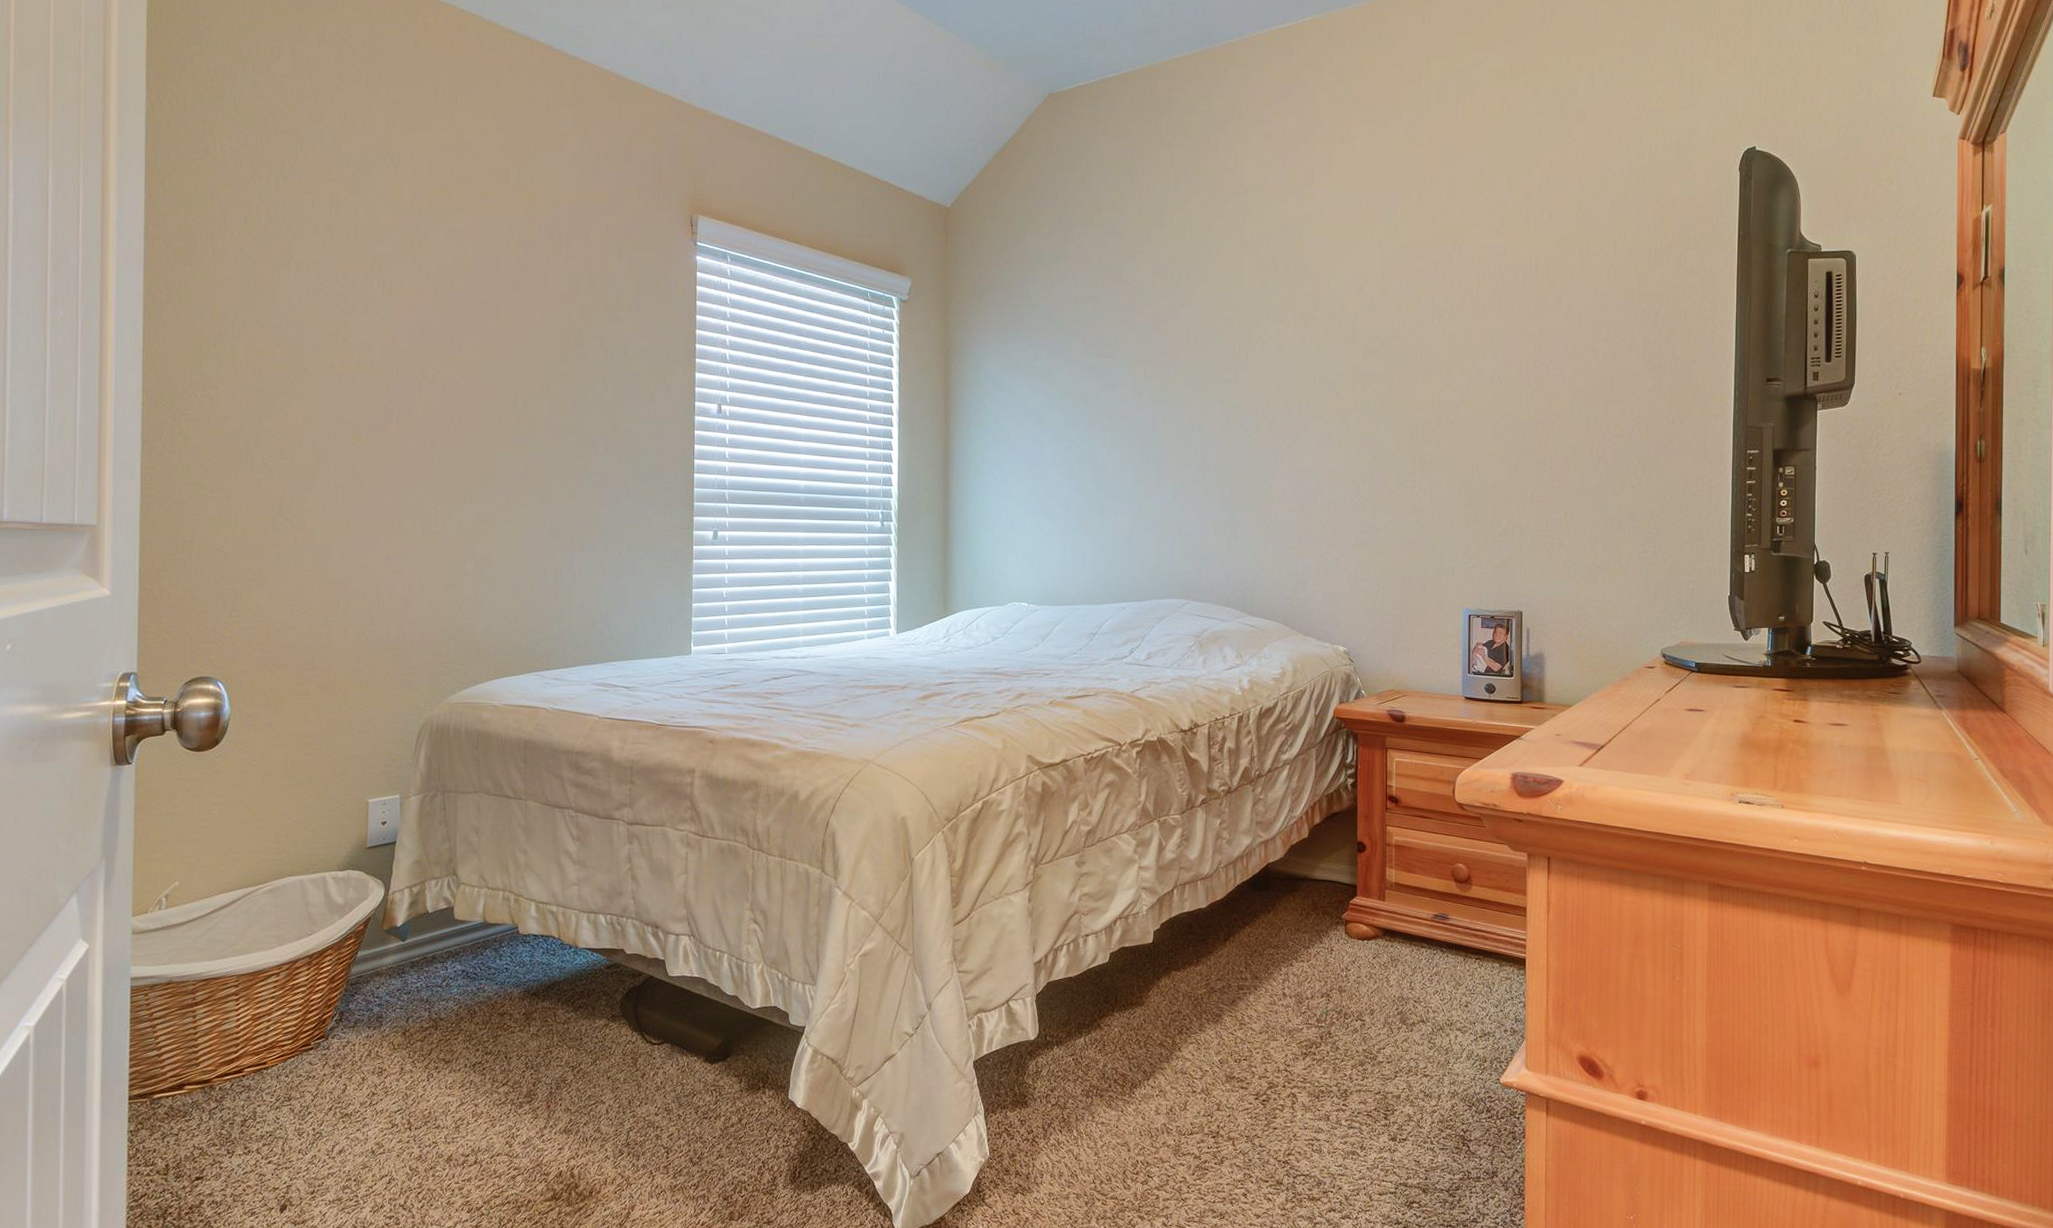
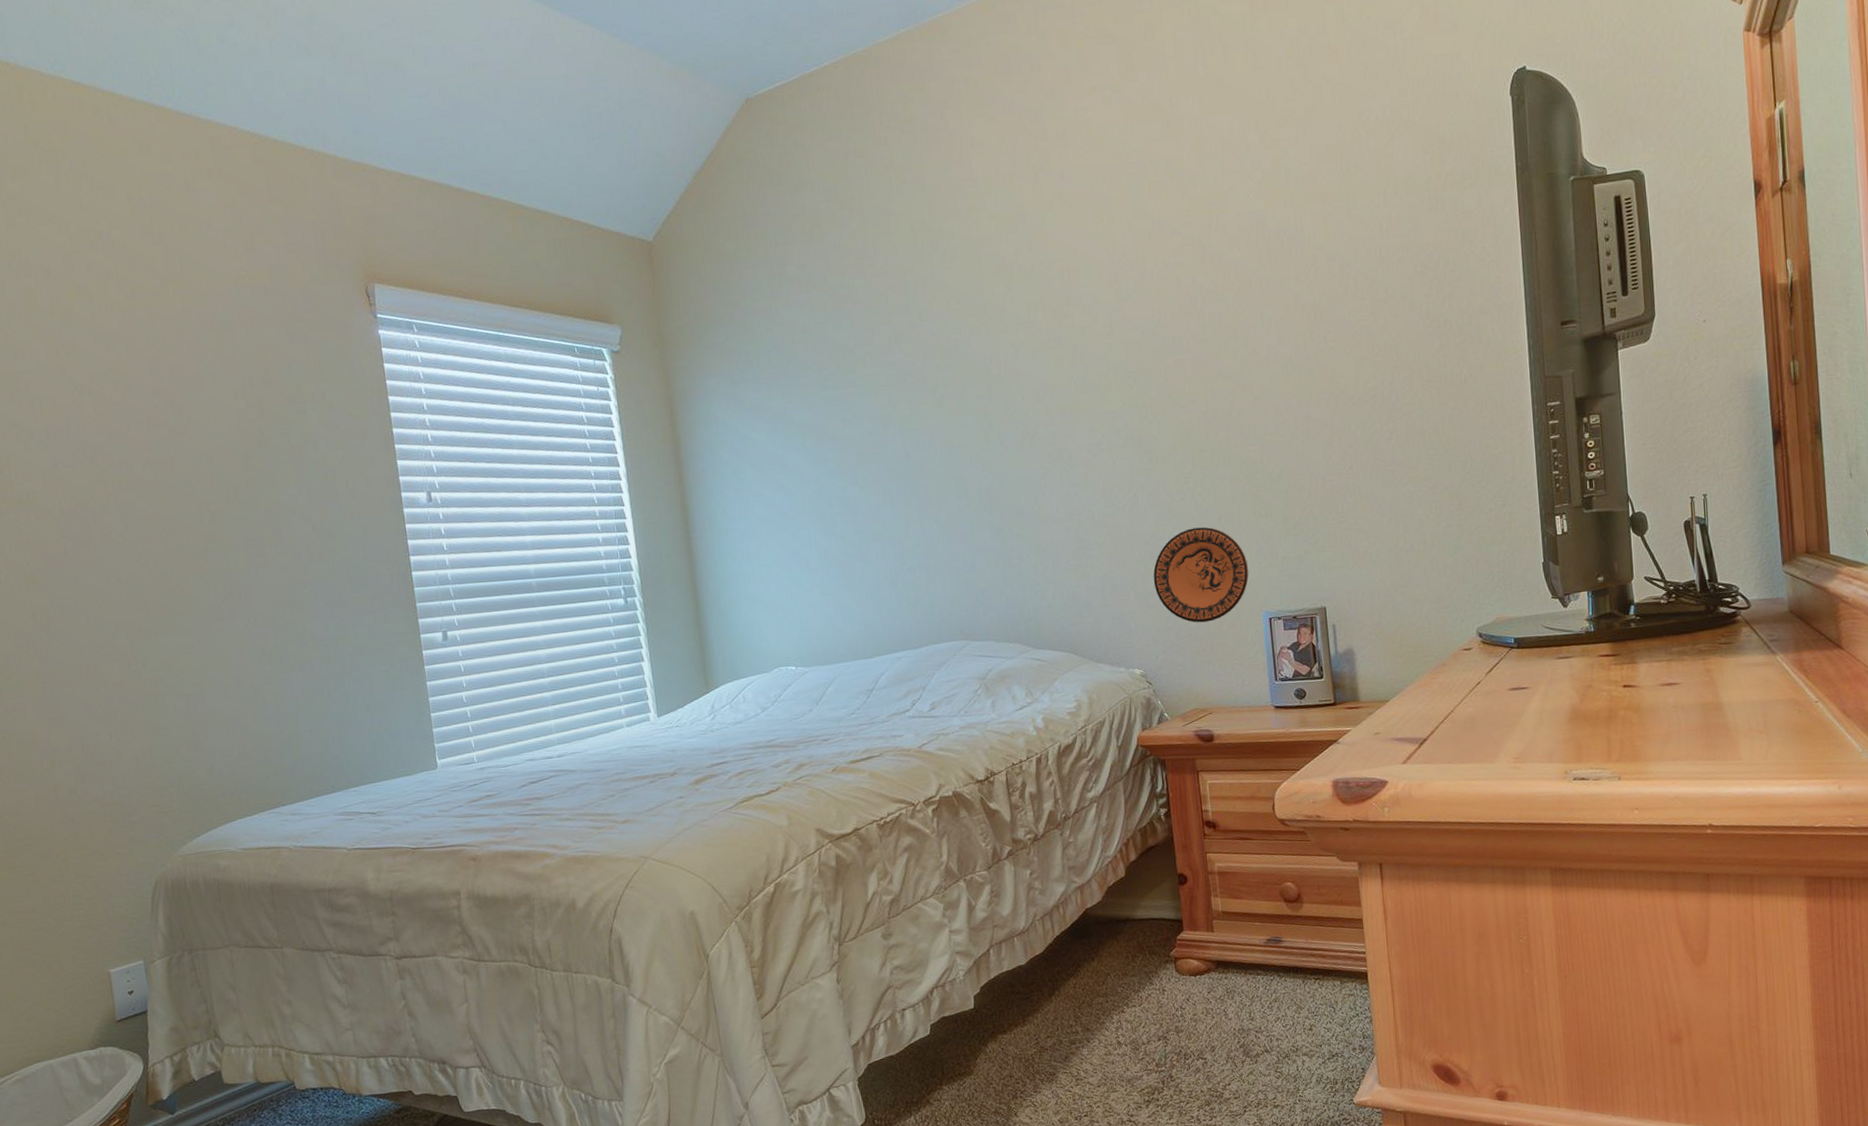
decorative plate: none [1365,523,1455,611] -> present [1153,527,1249,623]

